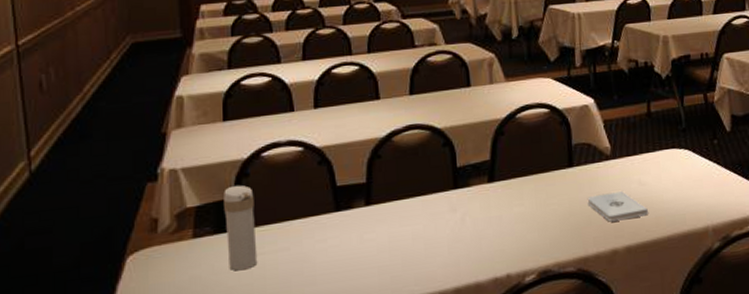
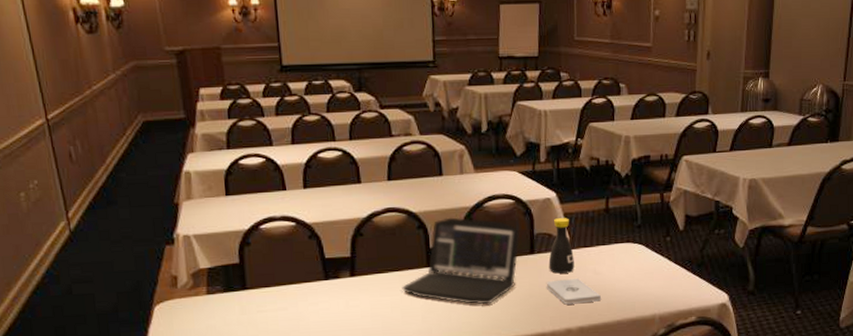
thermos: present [224,185,258,271] -> none [230,252,261,324]
laptop: none [425,131,557,228] -> present [402,217,520,305]
bottle: none [589,125,618,187] -> present [548,218,574,274]

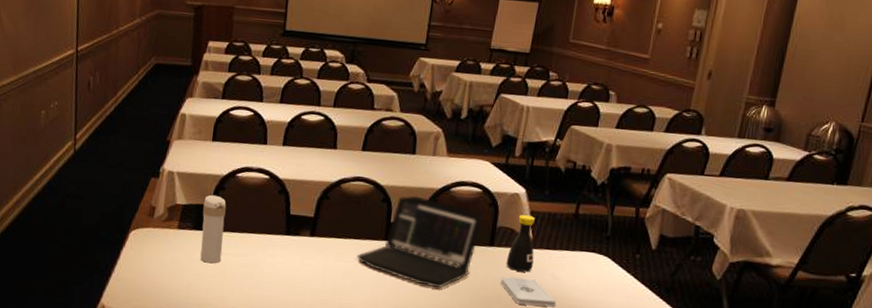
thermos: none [230,252,261,324] -> present [200,195,227,264]

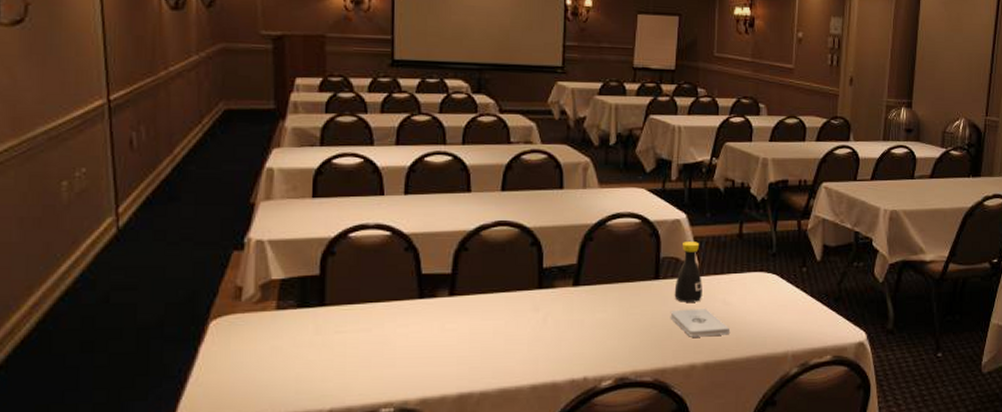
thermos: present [200,195,227,264] -> none [308,262,339,346]
laptop: present [357,195,483,289] -> none [508,235,645,334]

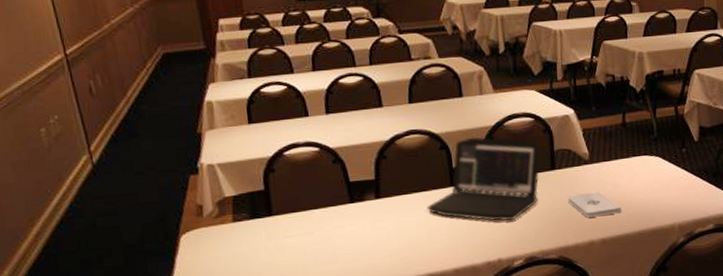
laptop: none [508,235,645,334] -> present [427,136,541,221]
bottle: present [674,242,702,302] -> none [569,133,595,188]

